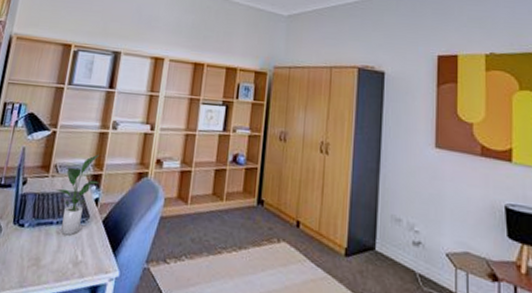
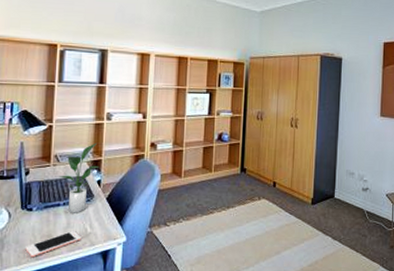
cell phone: none [10,255,71,284] -> present [25,230,82,258]

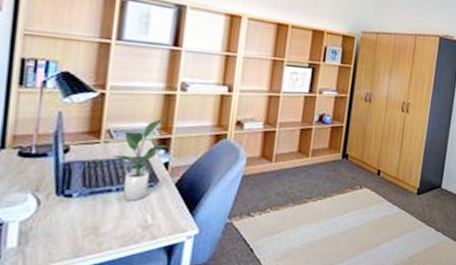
cell phone: present [25,230,82,258] -> none [60,221,140,254]

